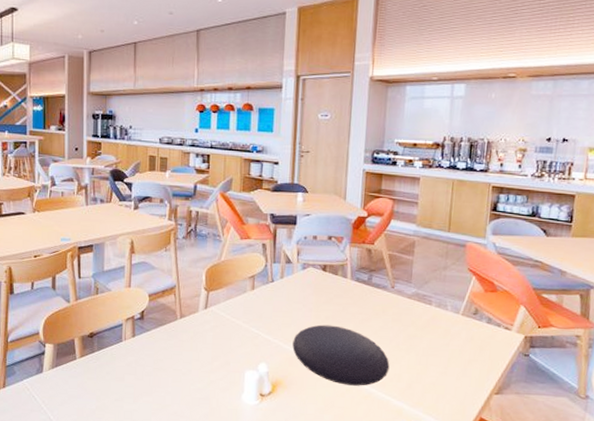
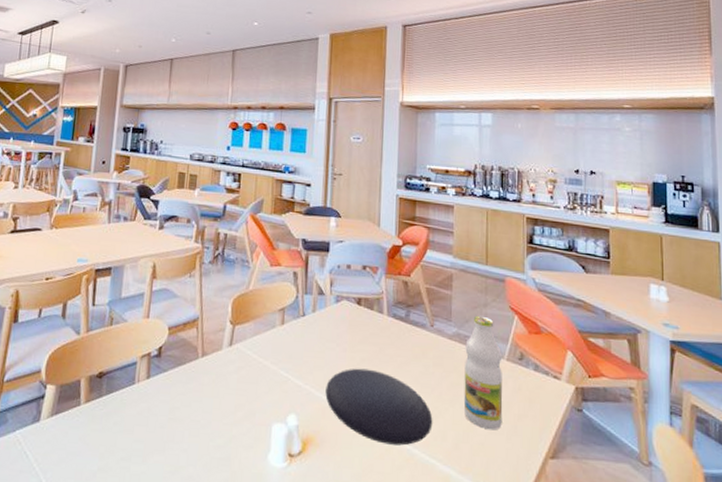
bottle: none [418,277,458,373] -> present [463,315,503,430]

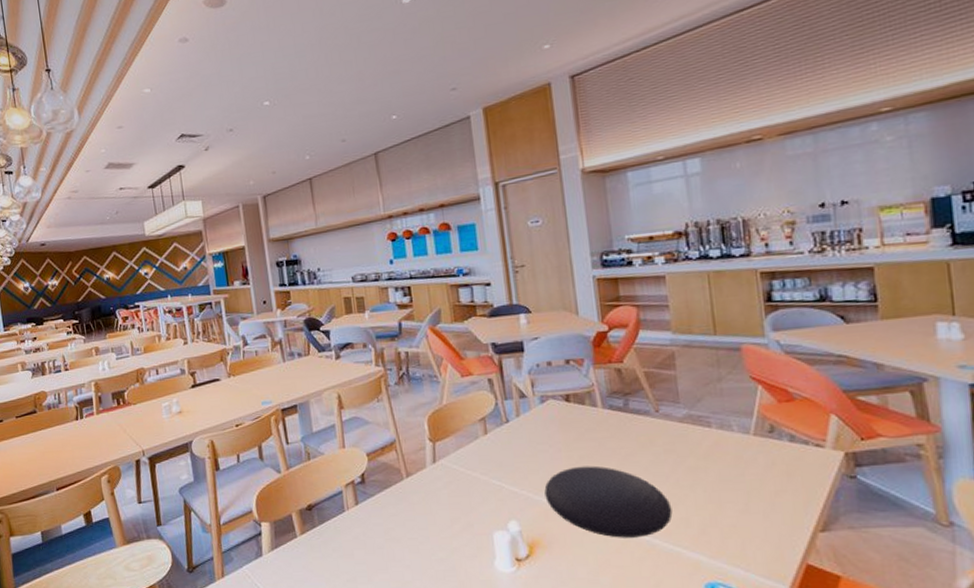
bottle: present [463,315,503,430] -> none [700,391,756,511]

